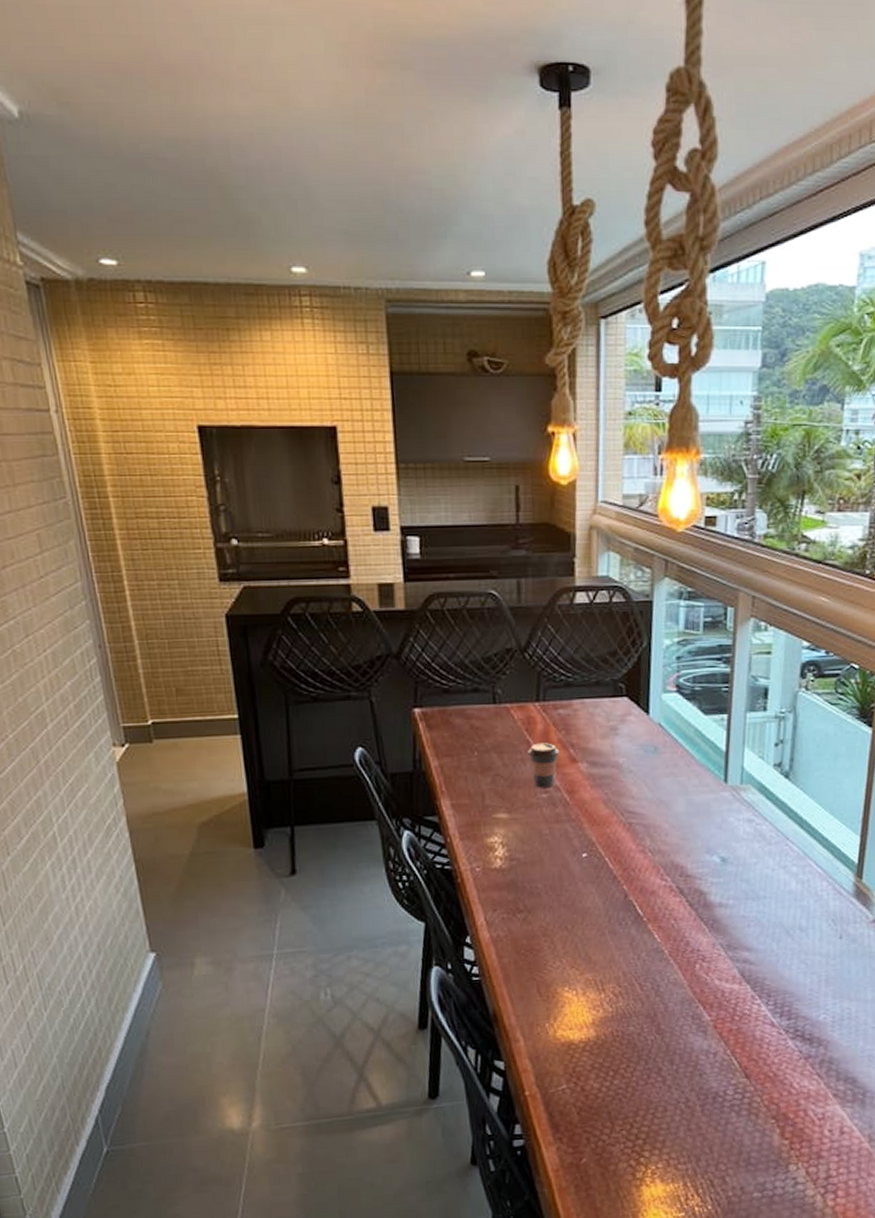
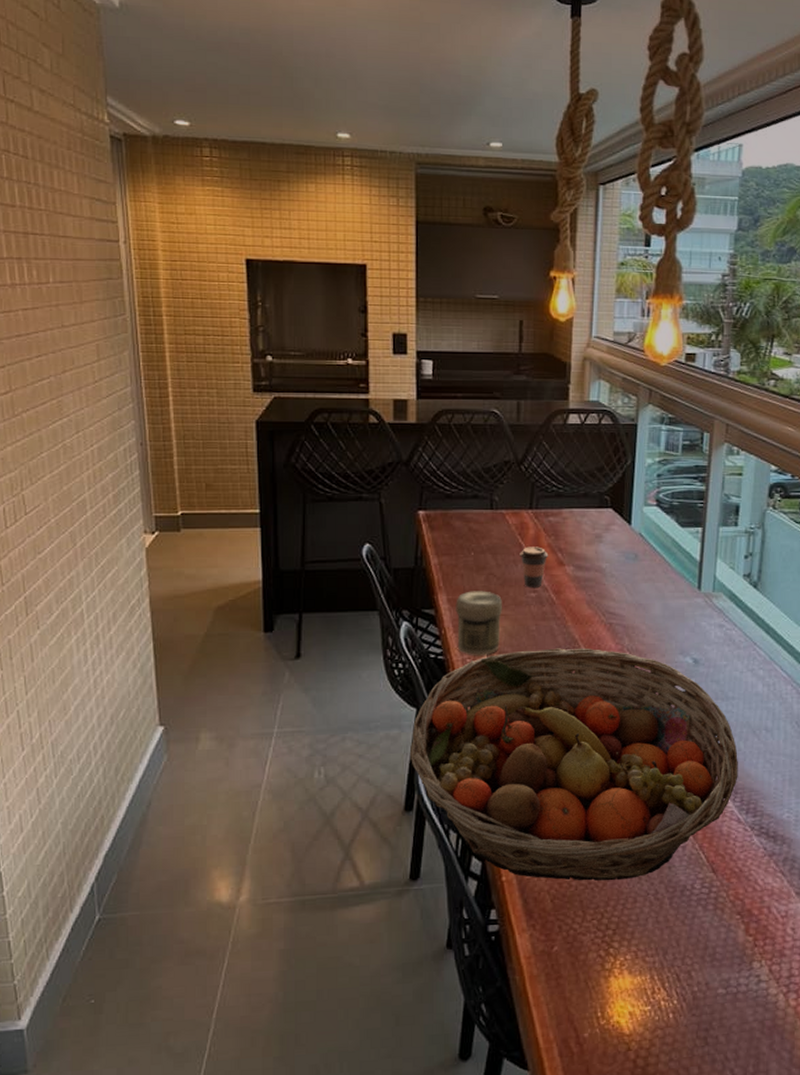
fruit basket: none [420,850,771,1092] -> present [409,648,738,881]
jar: none [460,793,512,864] -> present [456,591,502,655]

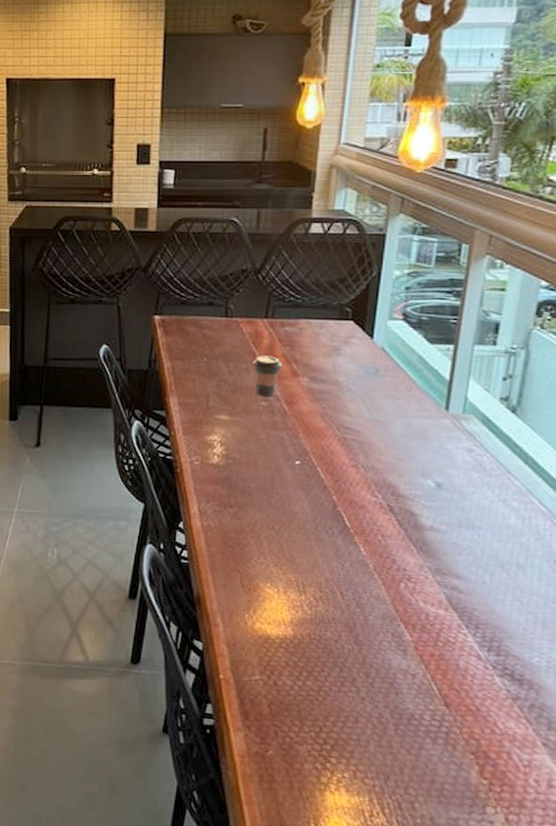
fruit basket: present [409,648,738,881] -> none [135,458,482,698]
jar: present [456,591,502,655] -> none [186,396,232,459]

